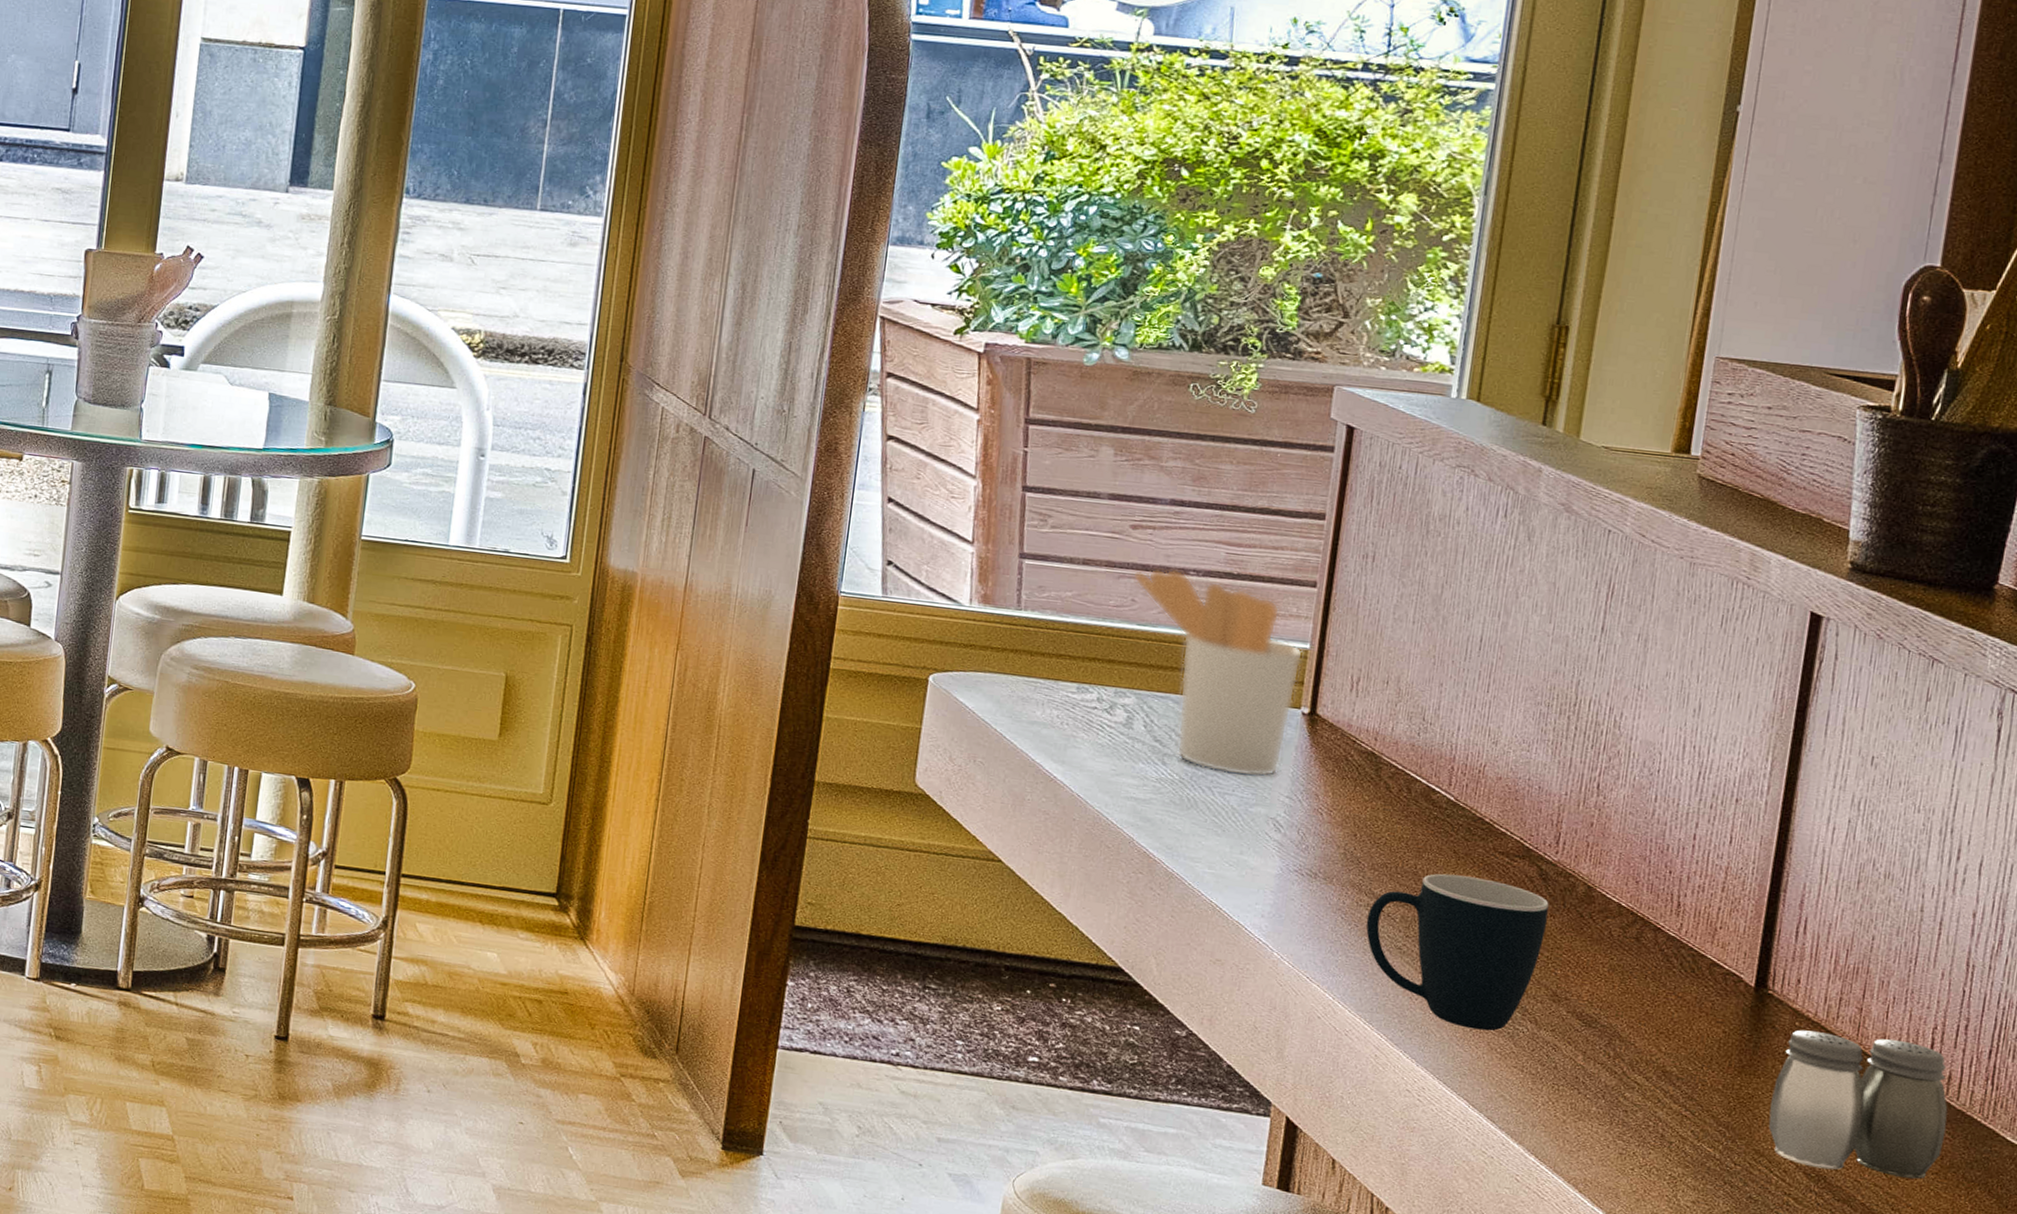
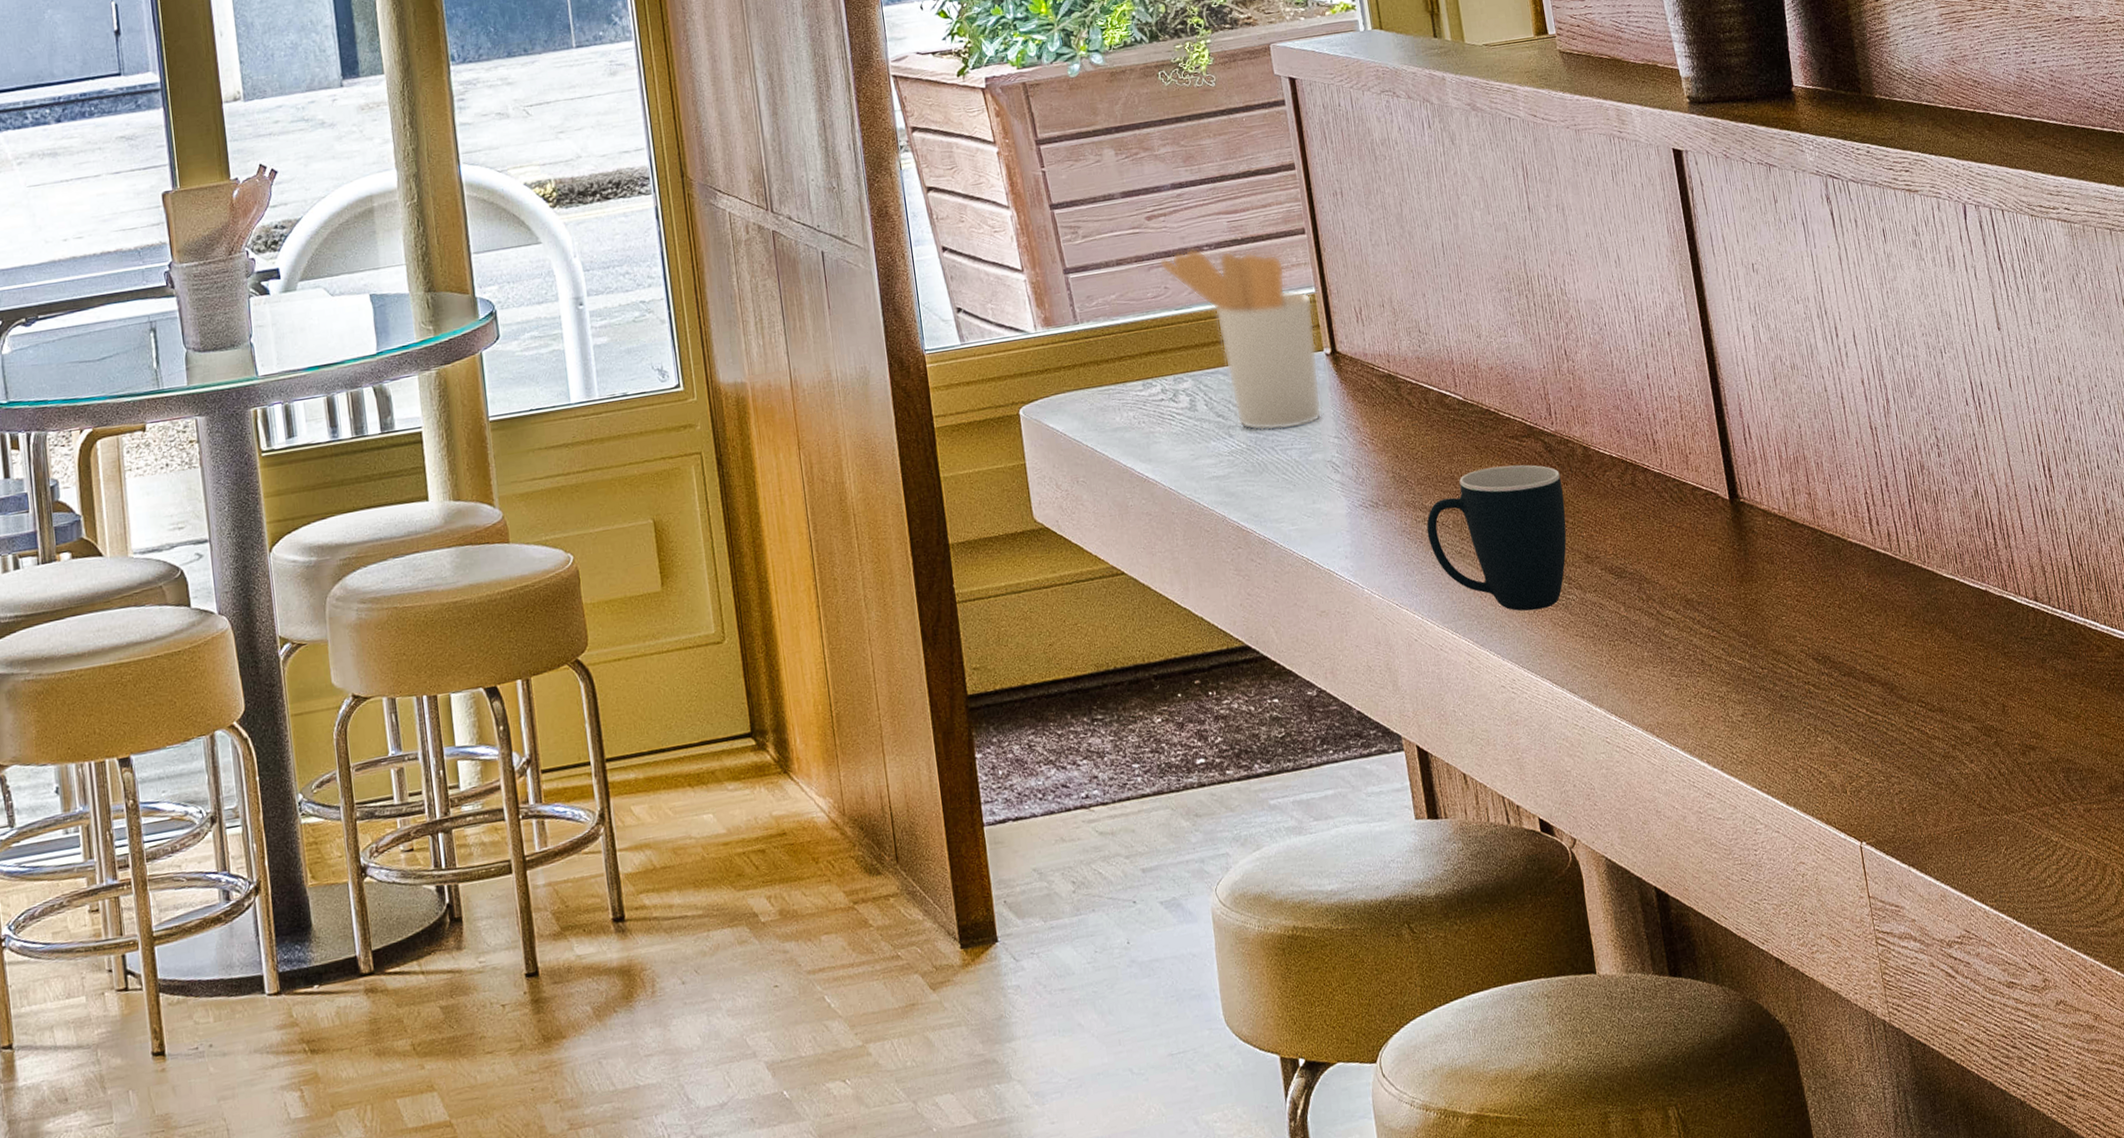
salt and pepper shaker: present [1768,1029,1948,1179] -> none [1767,511,1903,652]

